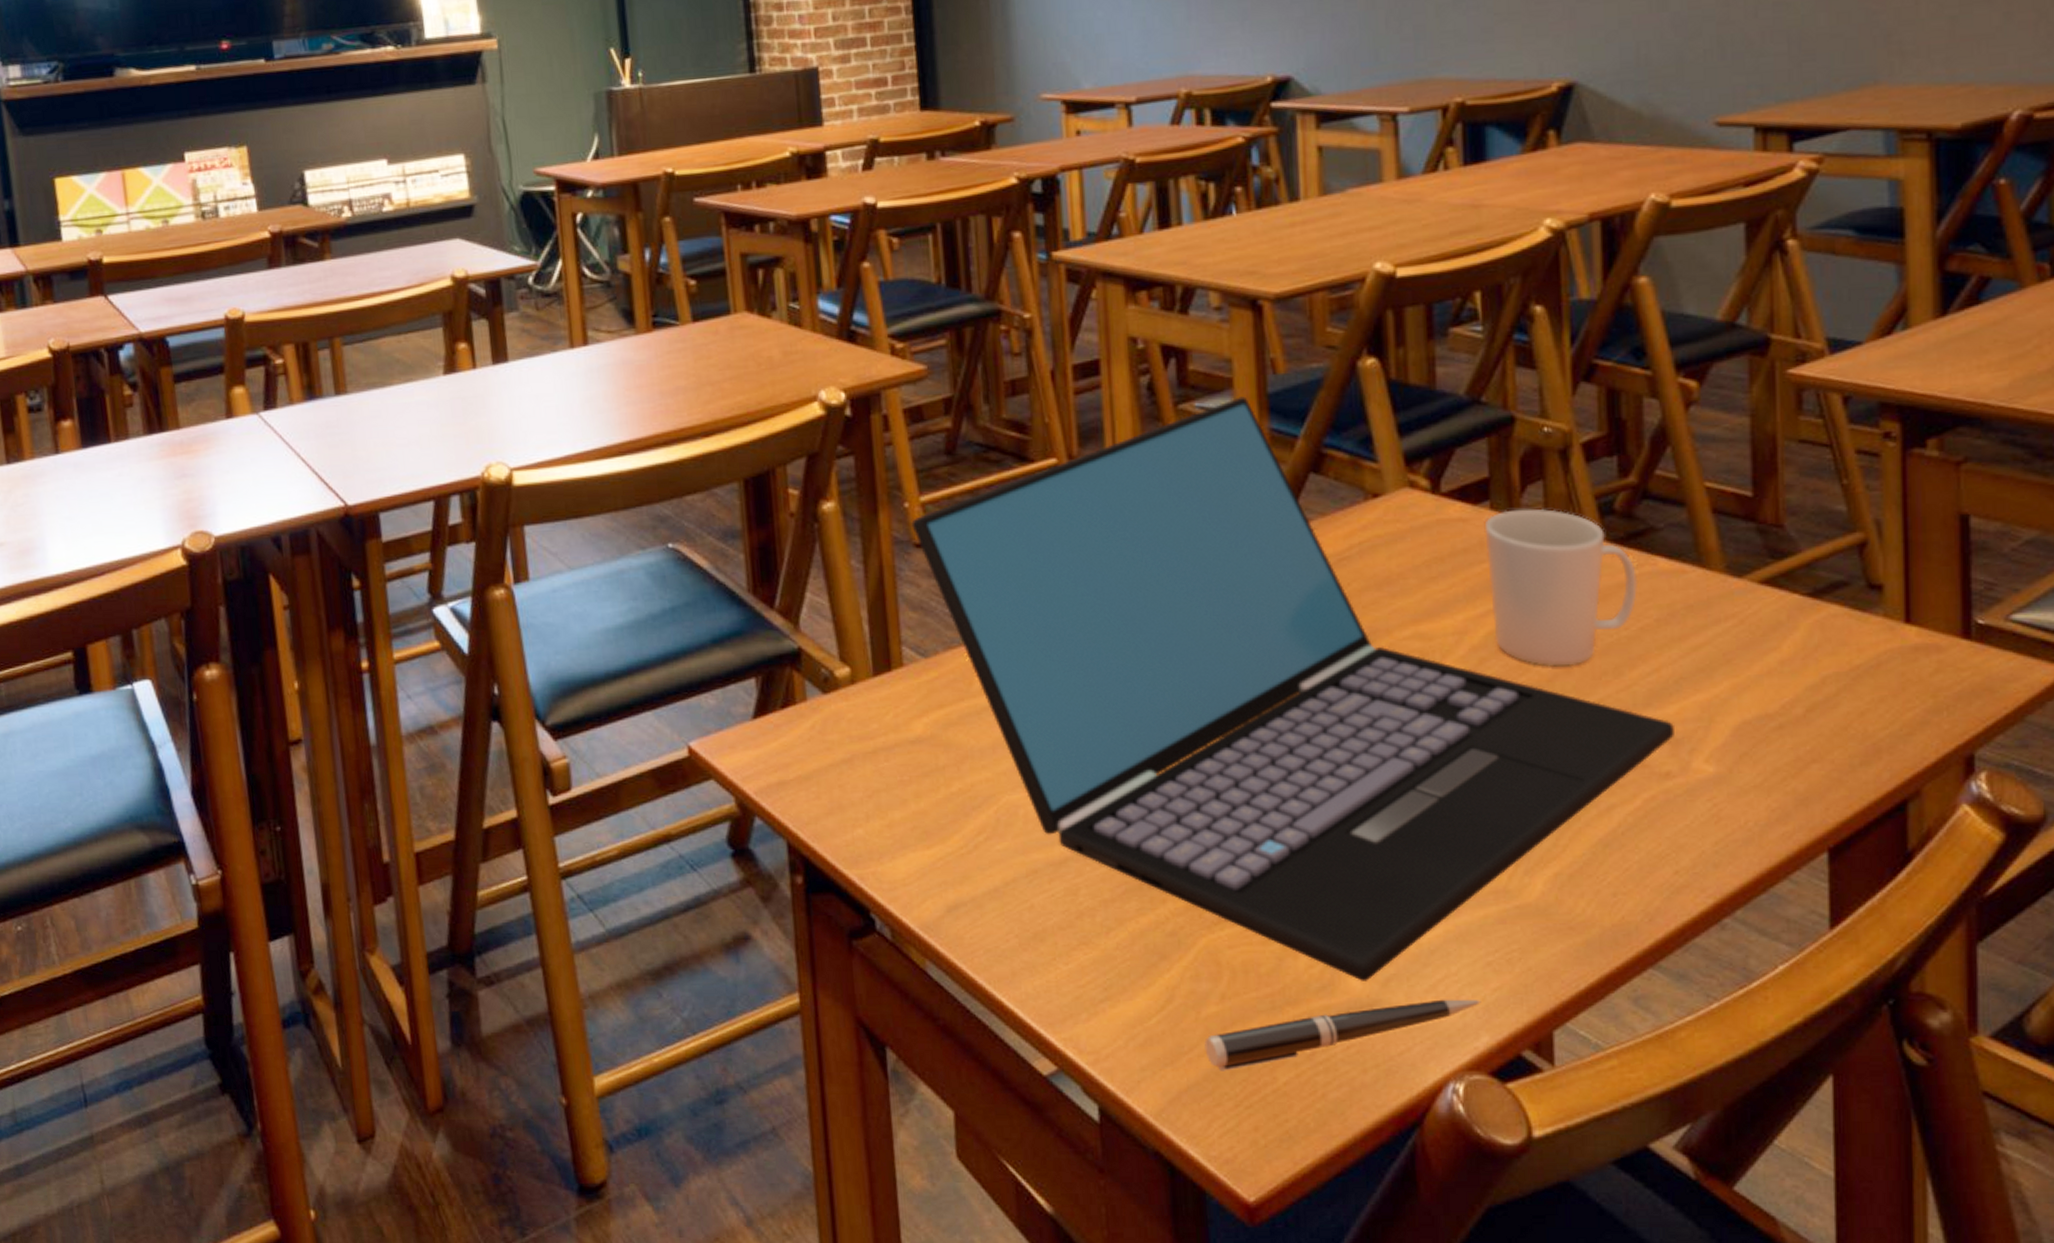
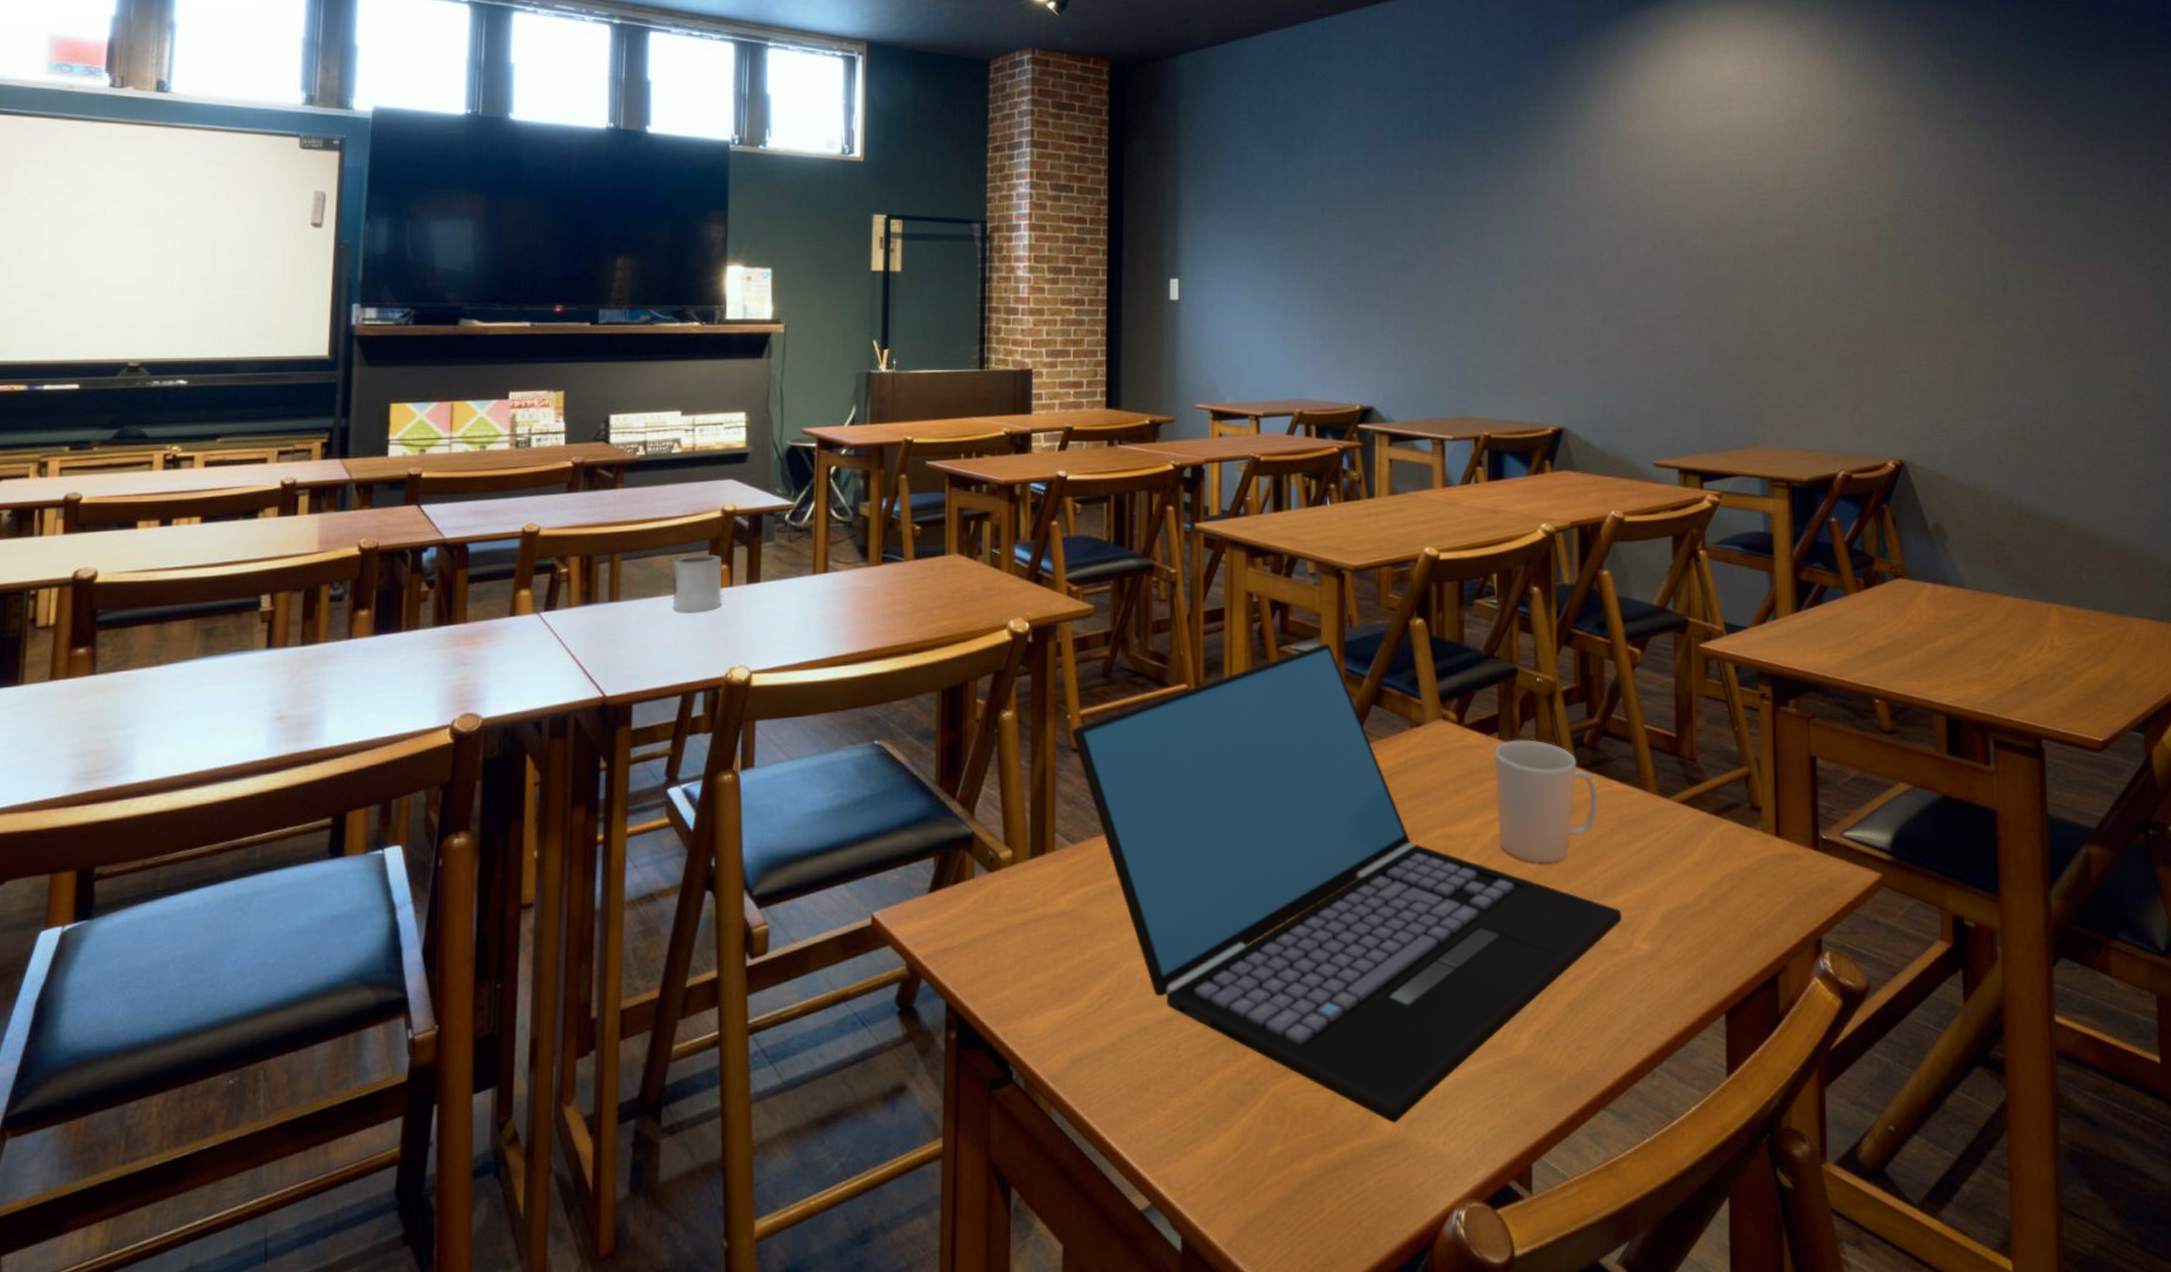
cup: none [402,331,467,404] -> present [672,554,723,613]
pen: present [1204,999,1481,1071] -> none [1269,1137,1480,1204]

